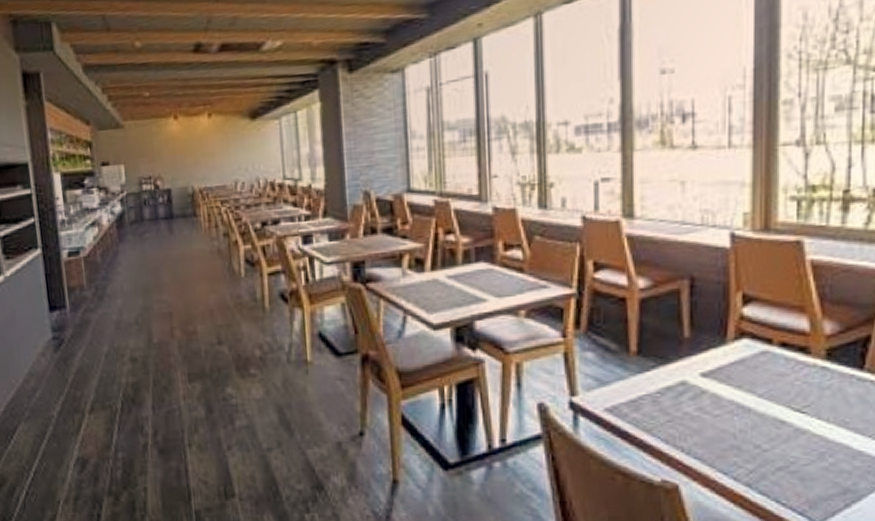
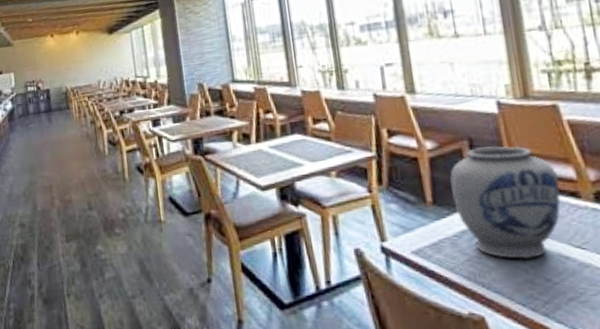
vase: none [660,288,789,423] -> present [449,146,561,260]

